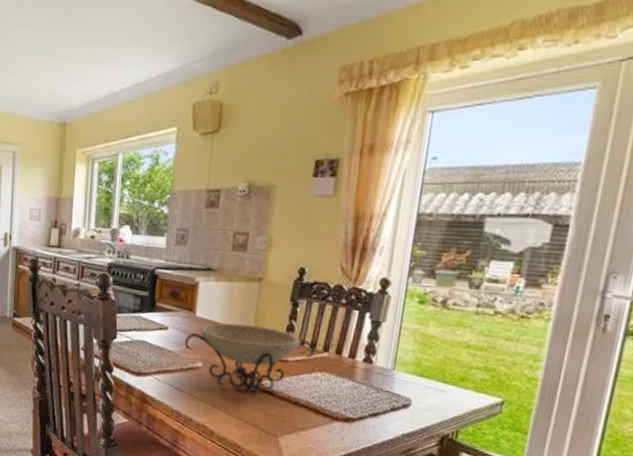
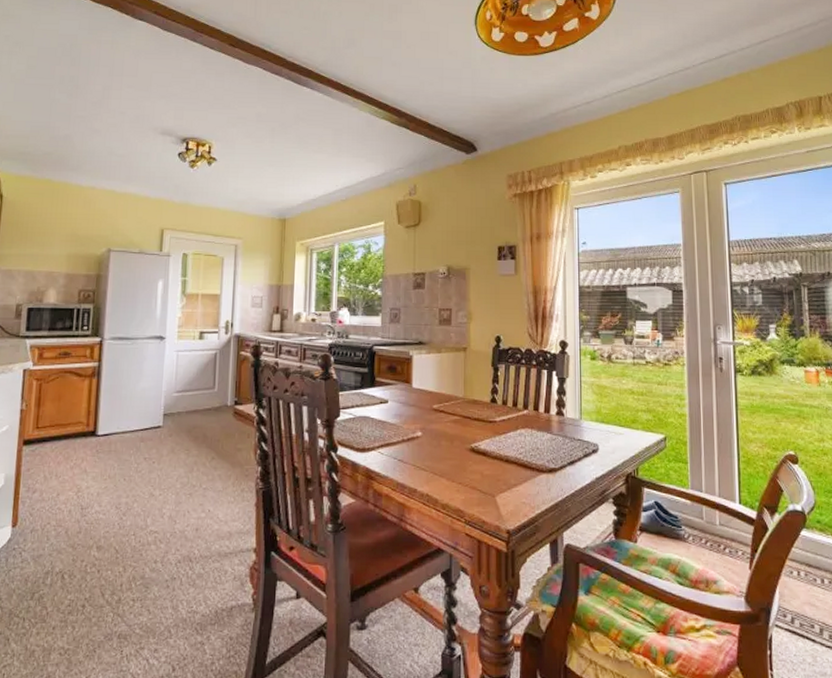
decorative bowl: present [184,323,316,397] -> none [403,391,517,459]

